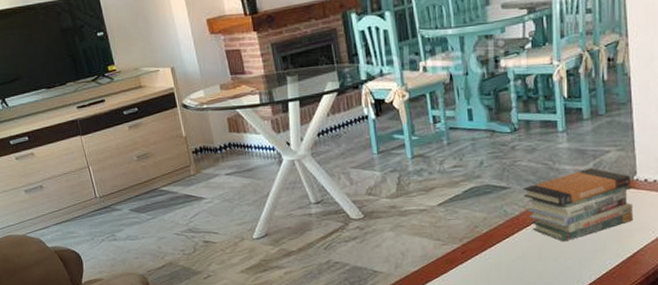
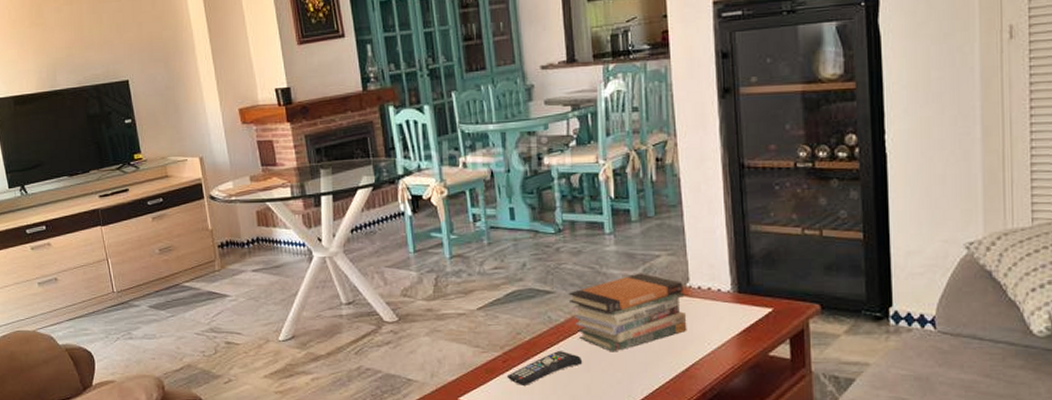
remote control: none [465,242,536,274] -> present [506,351,583,385]

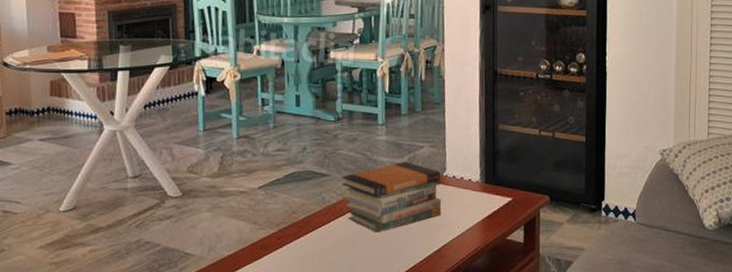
remote control: present [506,351,583,385] -> none [279,230,350,262]

